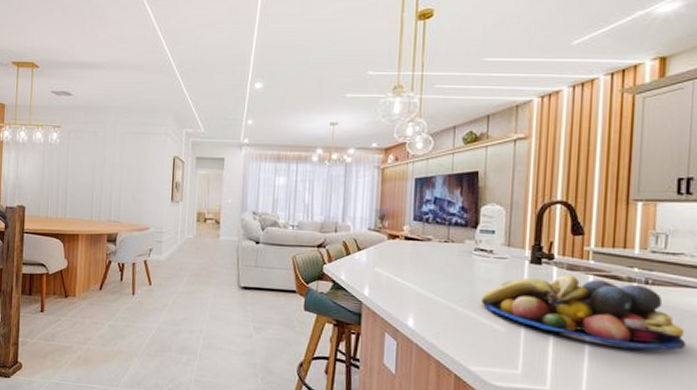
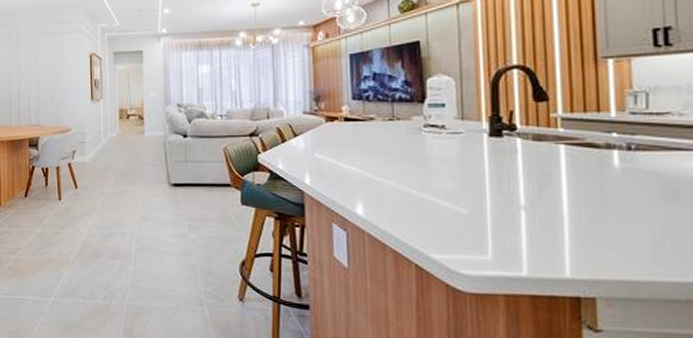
fruit bowl: present [480,274,686,351] -> none [436,146,685,224]

